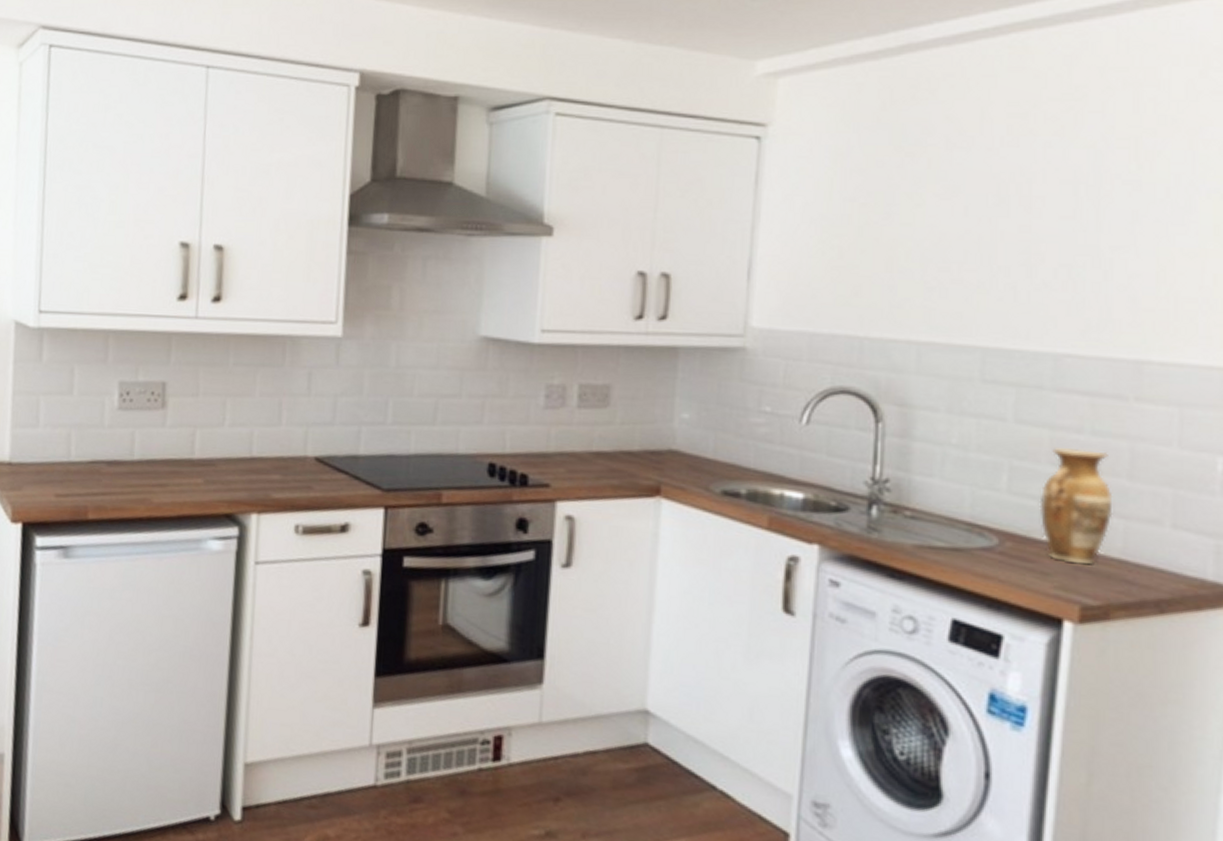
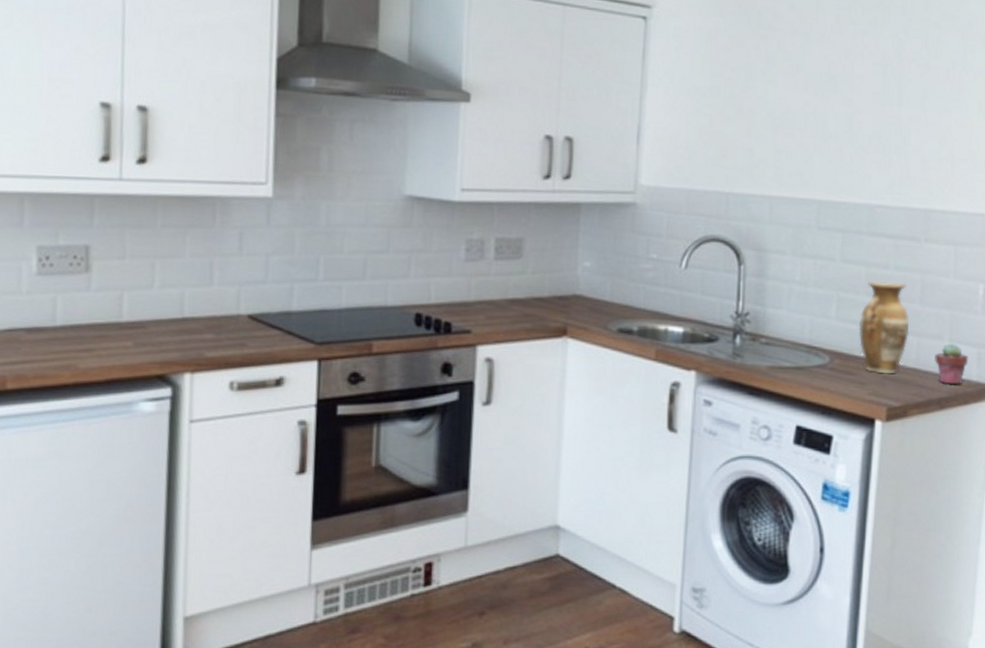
potted succulent: none [1150,531,1201,585] -> present [935,343,968,385]

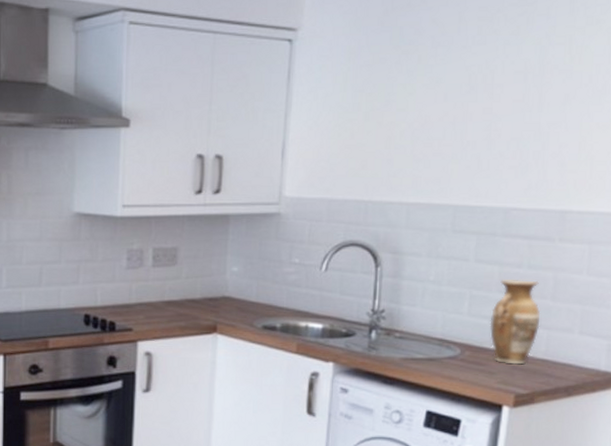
potted succulent: present [935,343,968,385] -> none [564,336,598,375]

